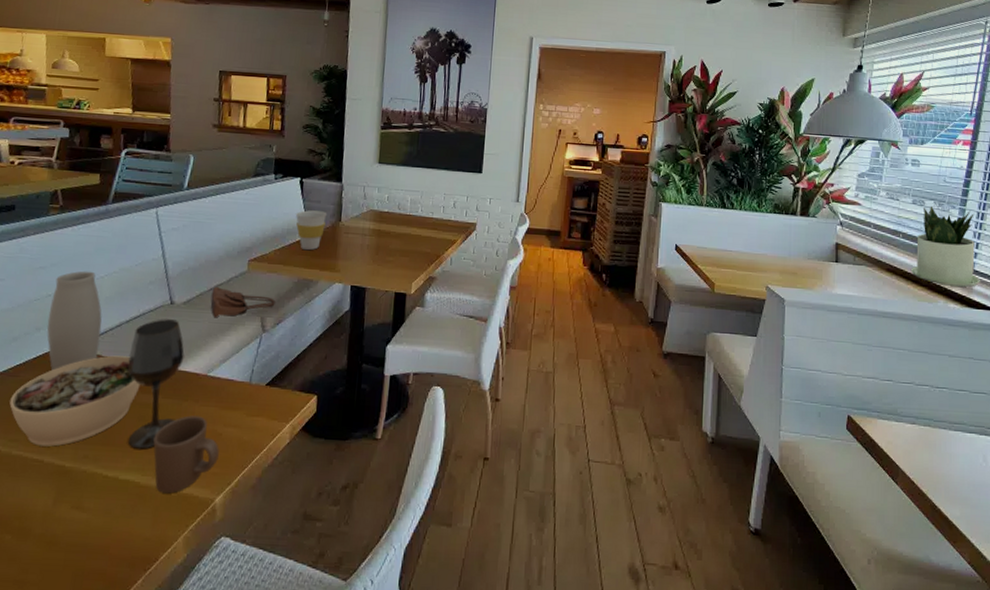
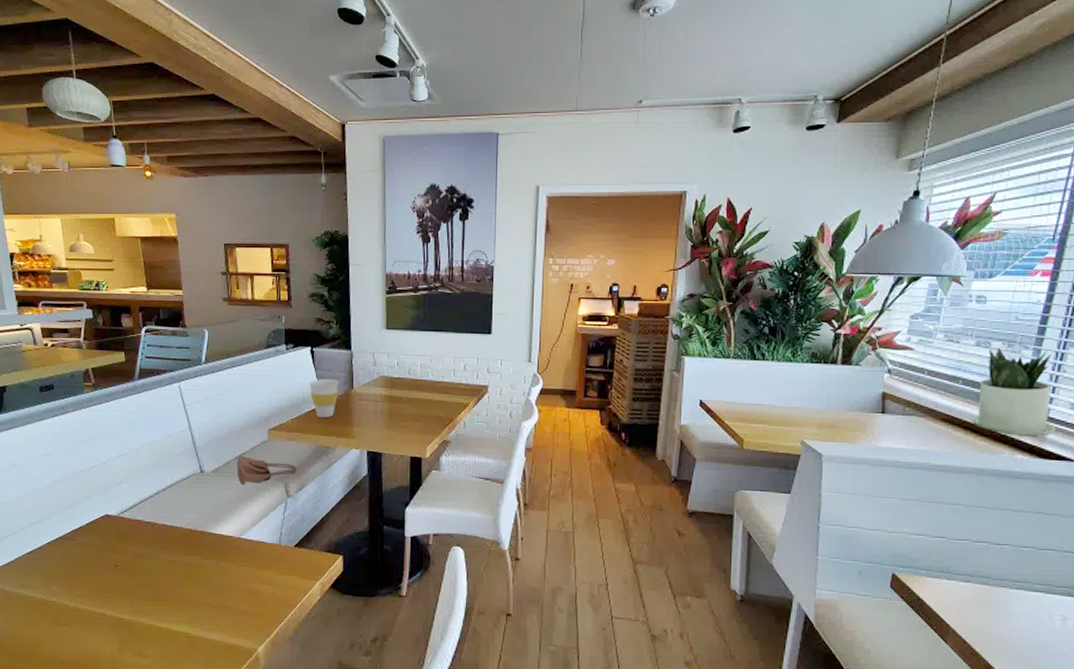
salad: present [9,355,140,447] -> none [71,520,181,602]
vase: present [46,271,102,371] -> none [94,443,142,535]
wine glass: present [127,319,184,449] -> none [168,486,218,604]
mug: present [153,415,219,494] -> none [198,574,257,644]

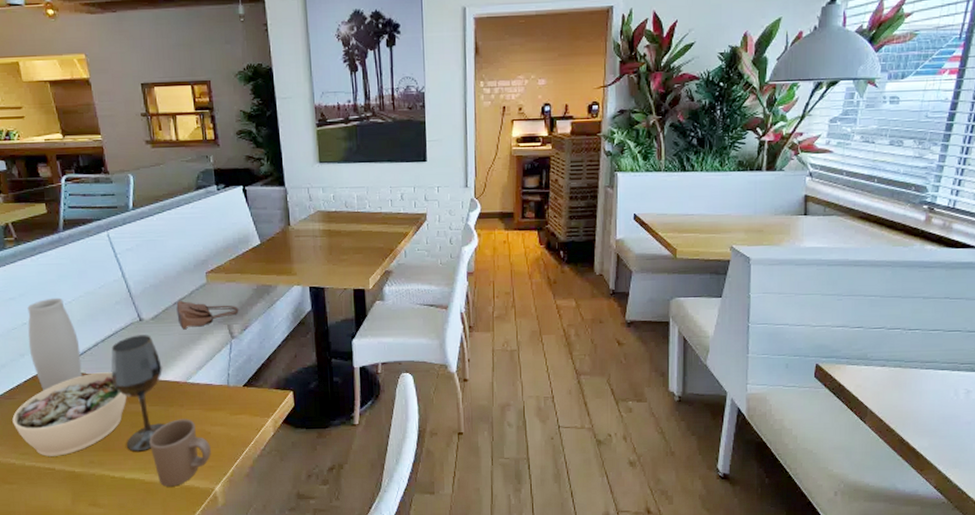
salad: none [71,520,181,602] -> present [12,372,127,456]
vase: none [94,443,142,535] -> present [27,297,83,391]
wine glass: none [168,486,218,604] -> present [110,335,165,452]
mug: none [198,574,257,644] -> present [149,419,211,487]
cup: present [308,379,340,419] -> none [243,217,276,258]
planter: present [970,348,1055,436] -> none [885,146,961,227]

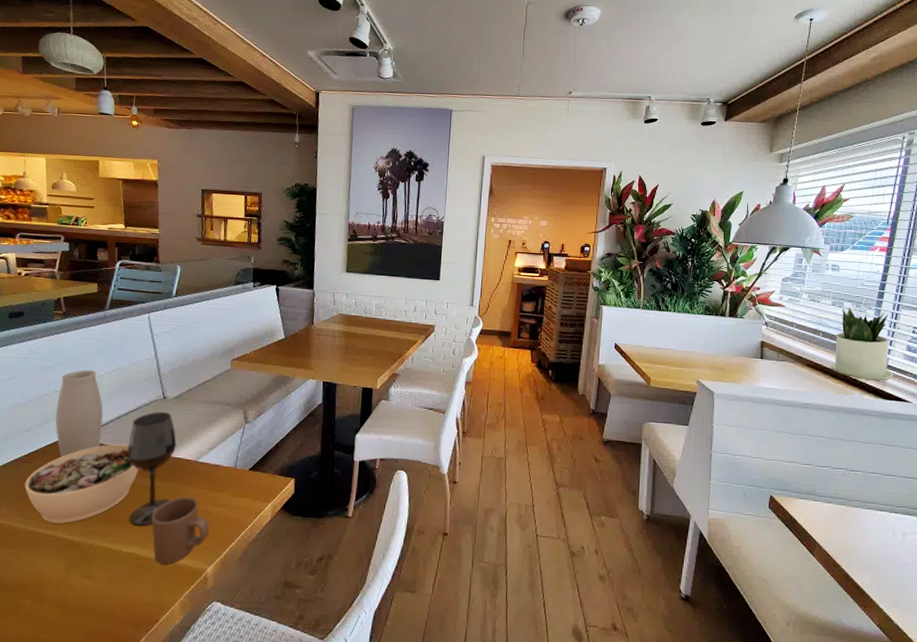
handbag: present [176,300,239,330] -> none [198,382,256,411]
planter: none [885,146,961,227] -> present [829,308,893,380]

